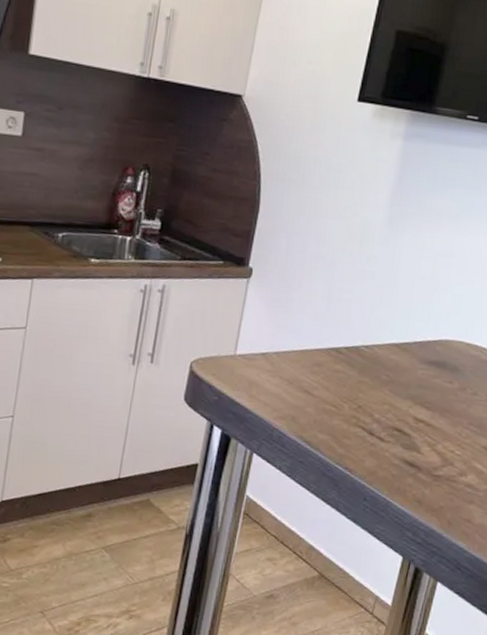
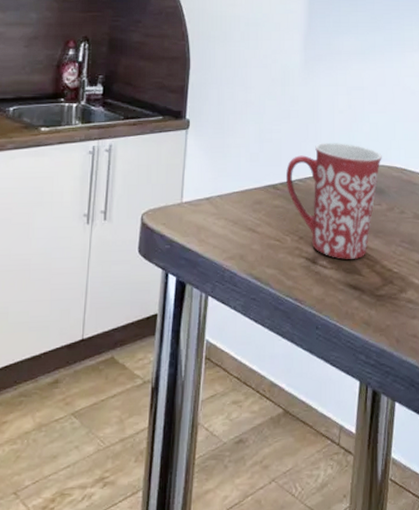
mug: none [351,310,462,436] -> present [285,143,382,259]

